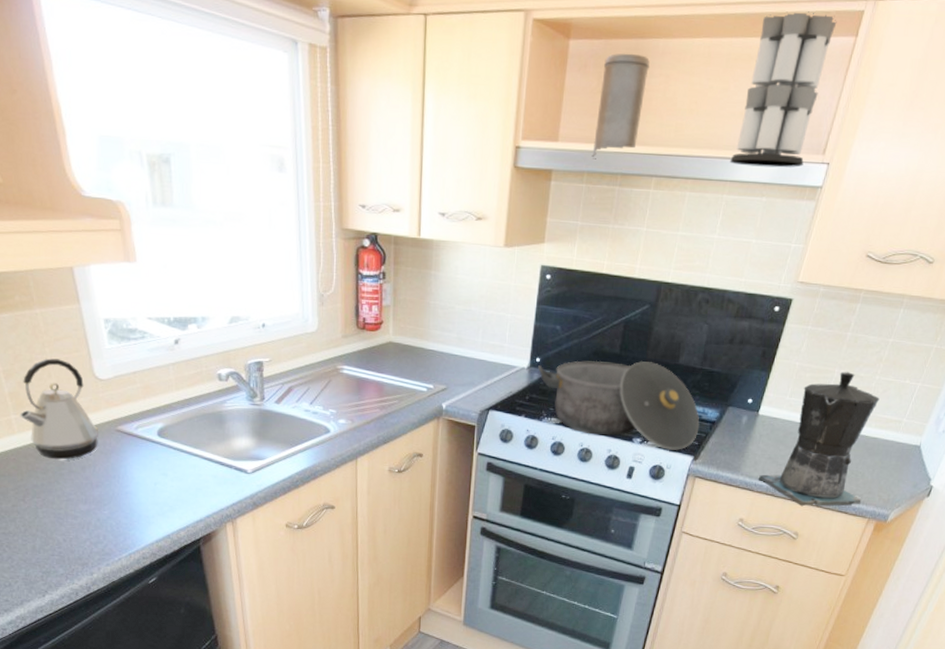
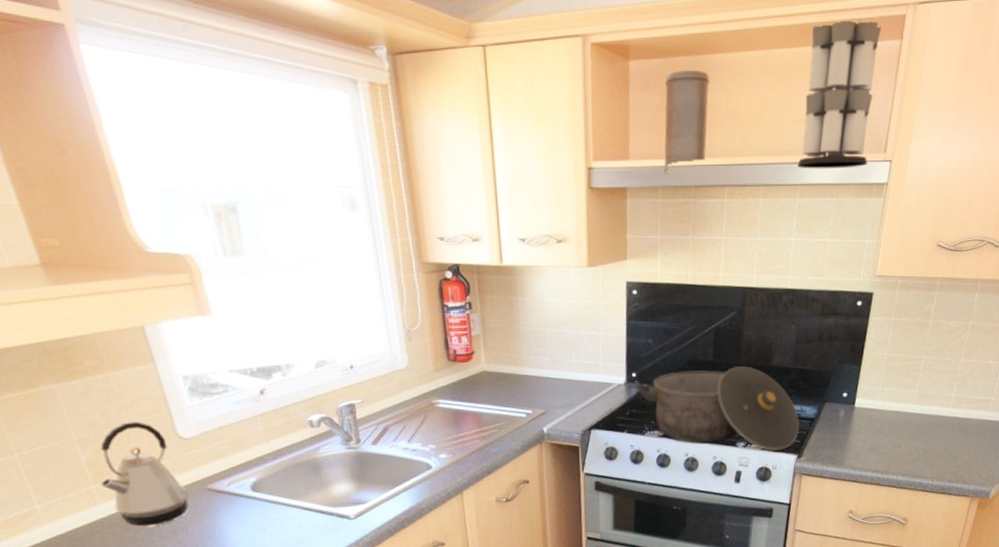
coffee maker: present [759,372,880,507] -> none [863,358,967,493]

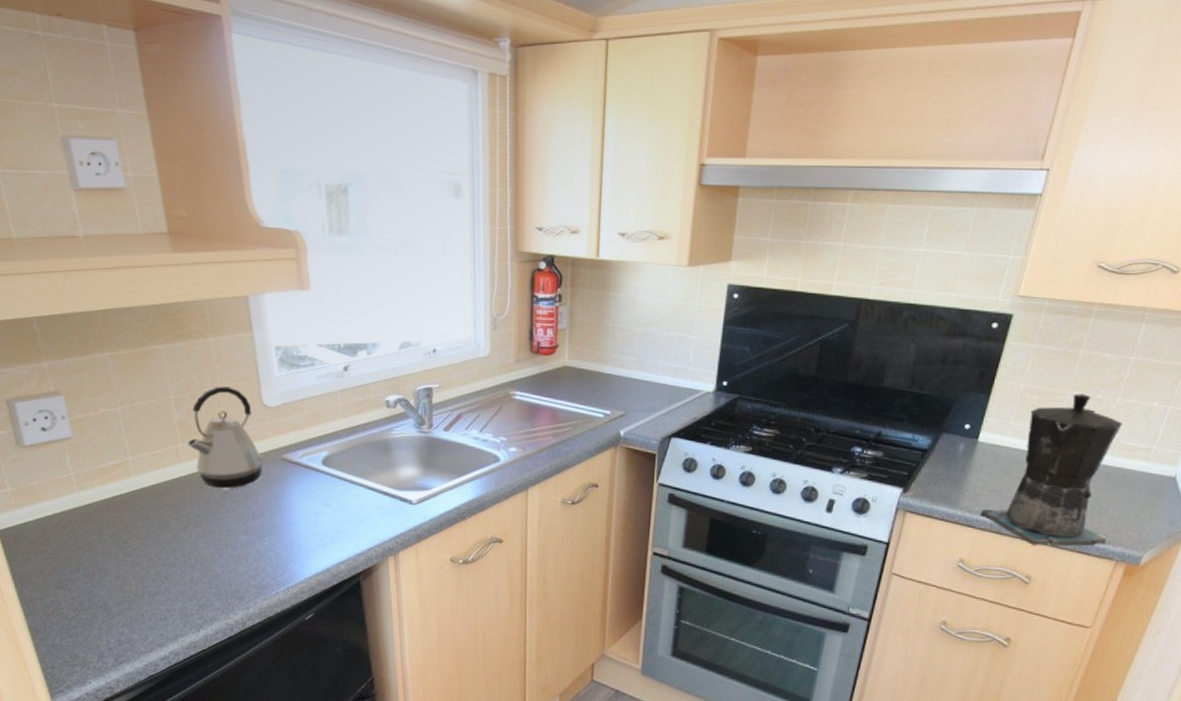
cooking pot: present [635,366,800,451] -> none [725,383,909,482]
canister: present [663,70,709,174] -> none [782,66,844,174]
spice rack: present [797,19,882,169] -> none [935,15,1051,176]
coffee maker: none [863,358,967,493] -> present [981,393,1122,547]

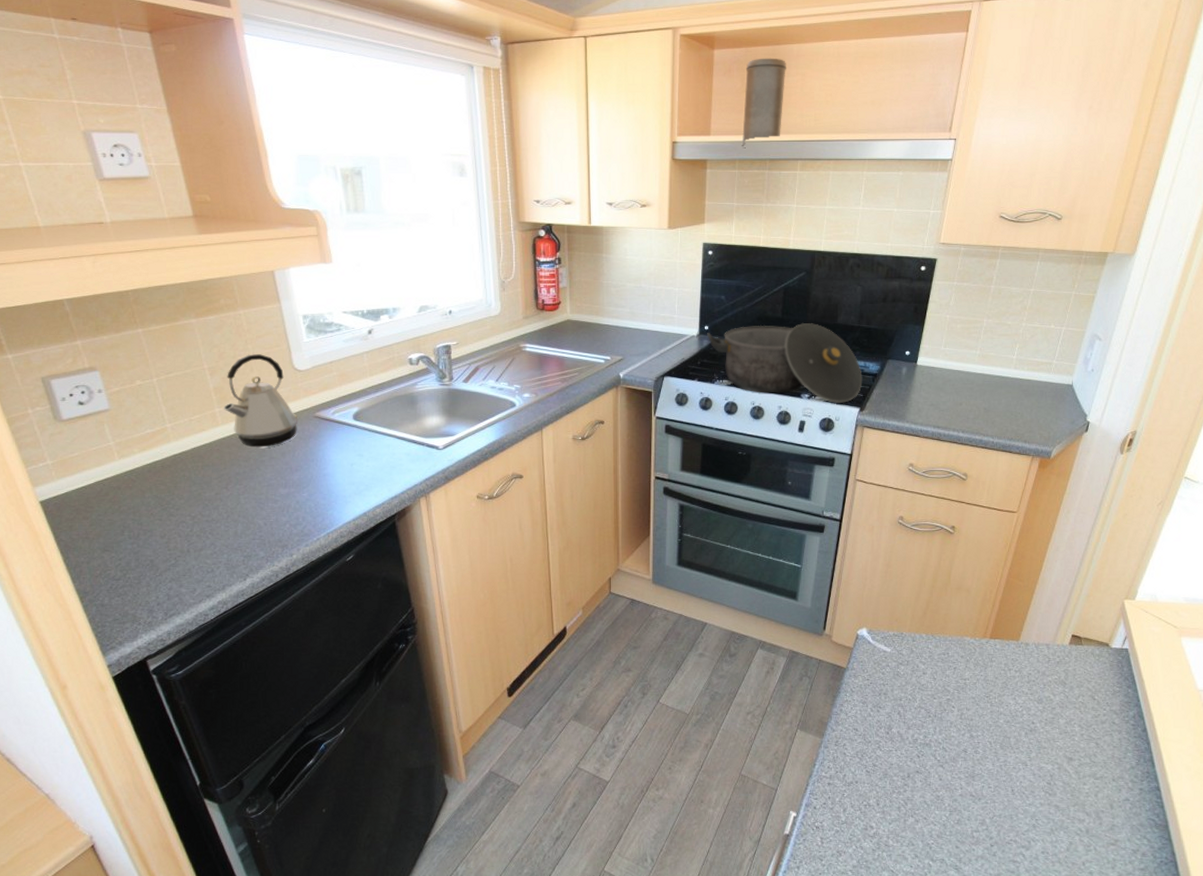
cooking pot: none [725,383,909,482] -> present [707,323,863,403]
canister: none [782,66,844,174] -> present [741,58,786,148]
coffee maker: present [981,393,1122,547] -> none [924,321,1028,449]

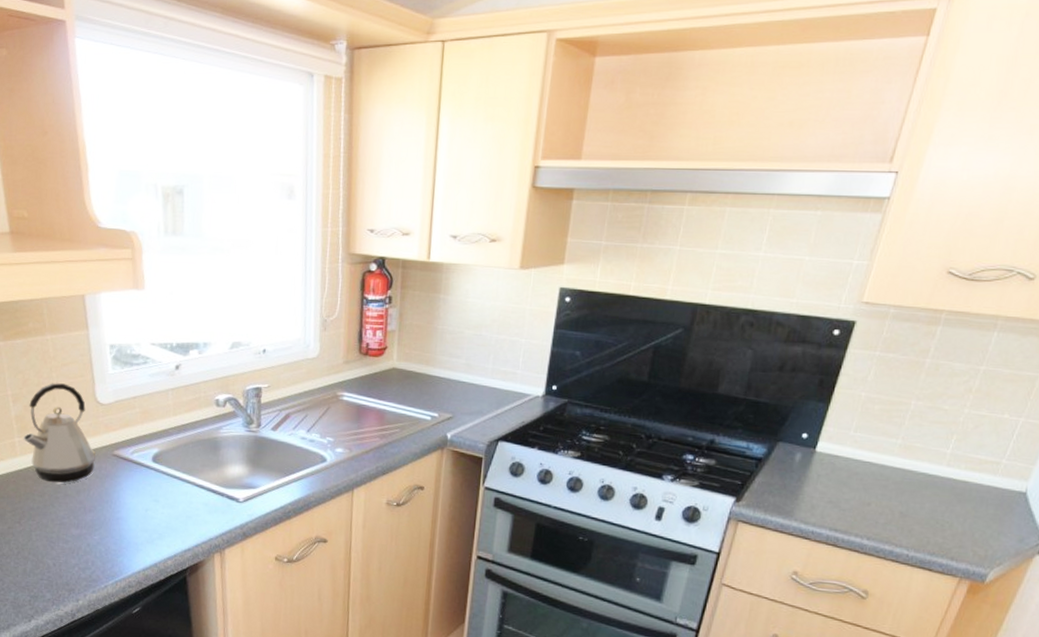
cooking pot: present [707,323,863,403] -> none [554,388,743,490]
canister: present [741,58,786,148] -> none [618,67,684,177]

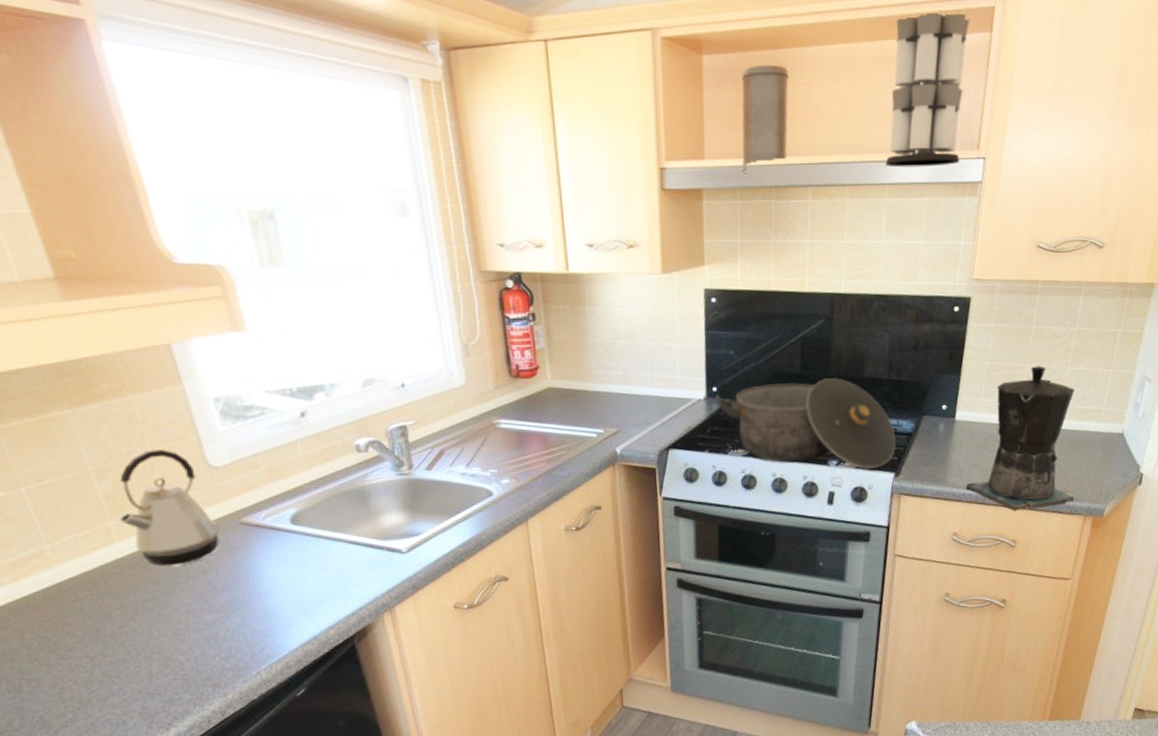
cooking pot: none [554,388,743,490] -> present [716,378,896,469]
canister: none [618,67,684,177] -> present [742,64,789,174]
spice rack: none [778,13,904,179] -> present [885,11,970,168]
coffee maker: none [817,404,970,562] -> present [966,366,1075,512]

